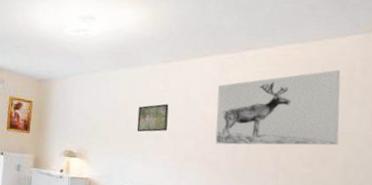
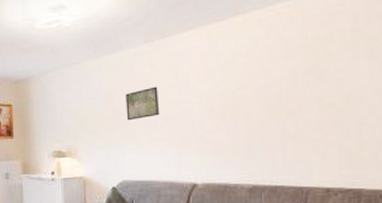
wall art: present [215,69,341,146] -> none [209,22,349,122]

